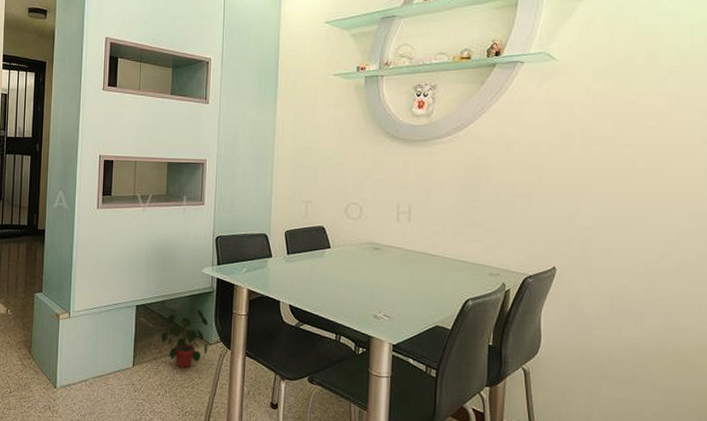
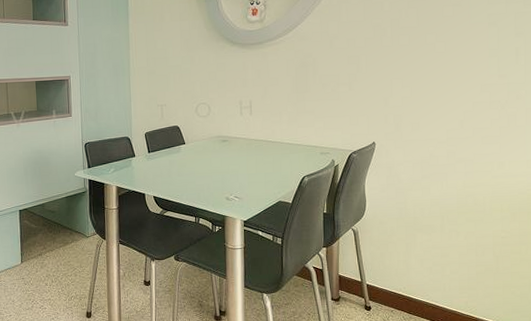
potted plant: present [161,309,208,369] -> none [44,208,86,260]

